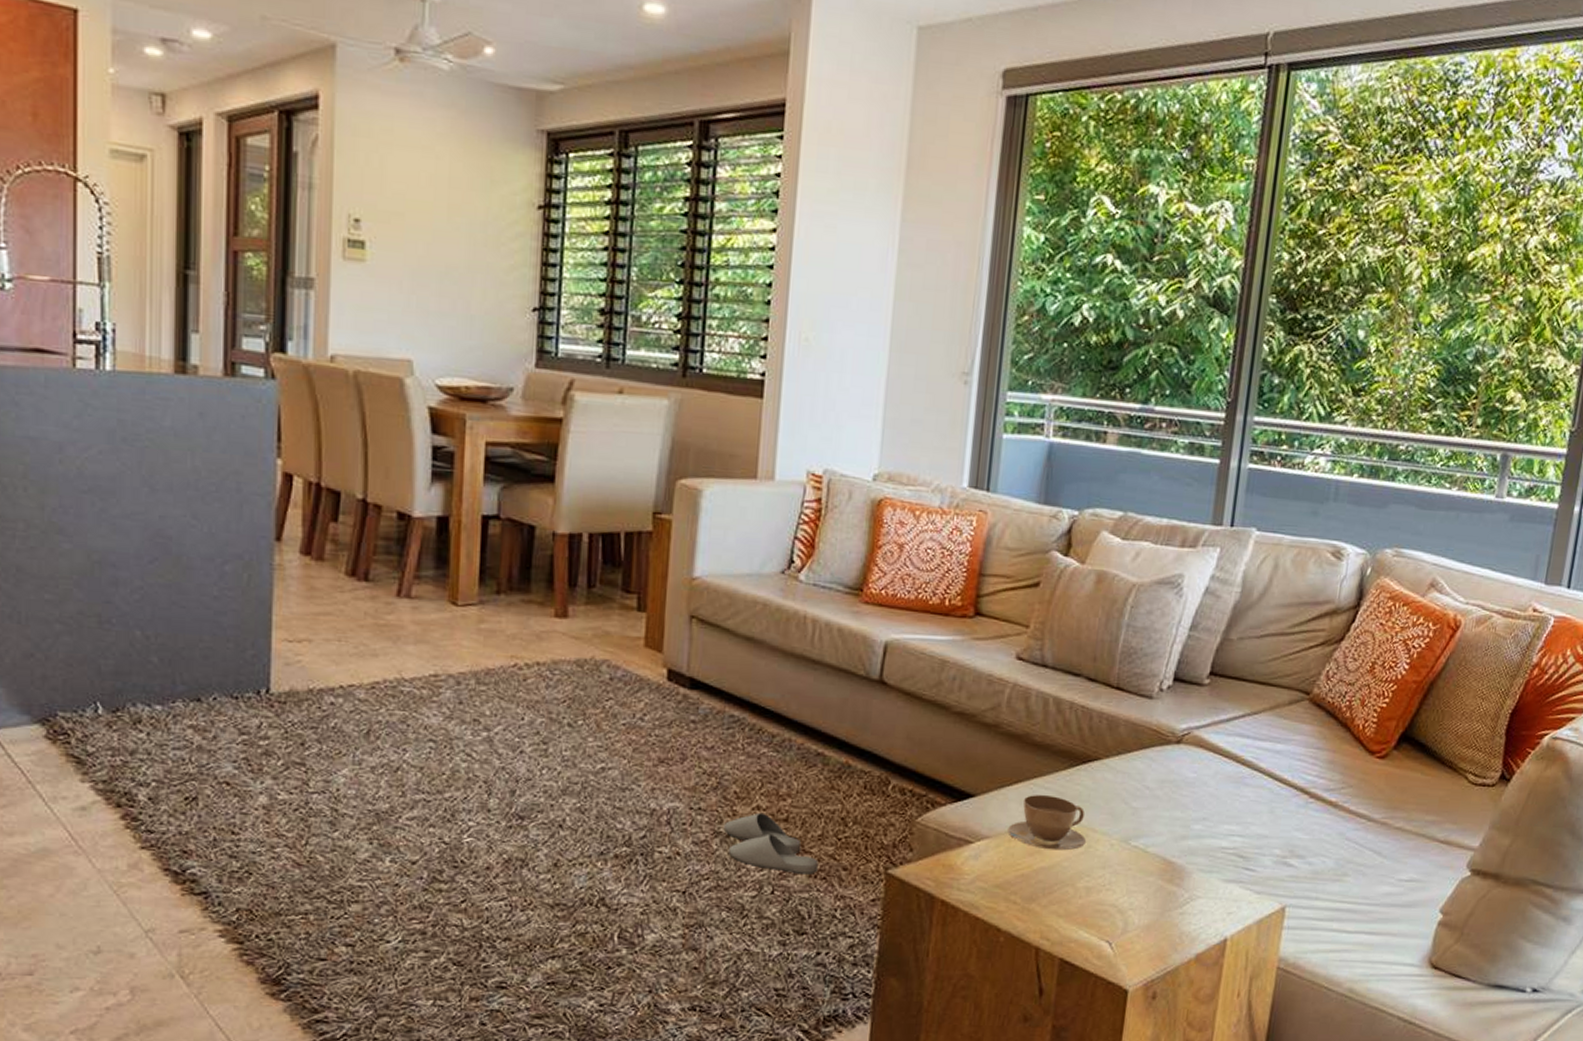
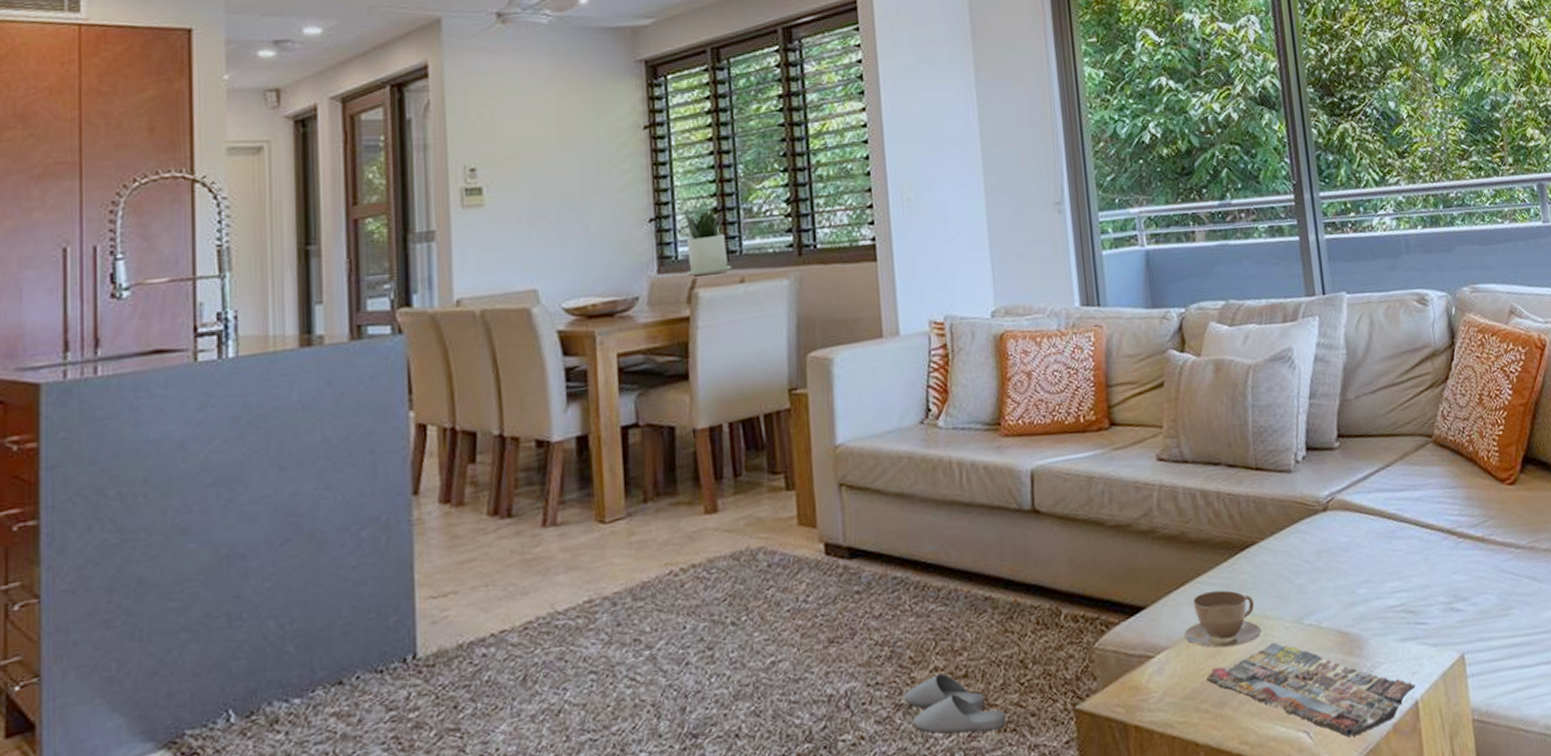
planter: none [564,308,613,380] -> present [684,208,733,277]
magazine: none [1021,855,1229,957] -> present [1206,642,1416,738]

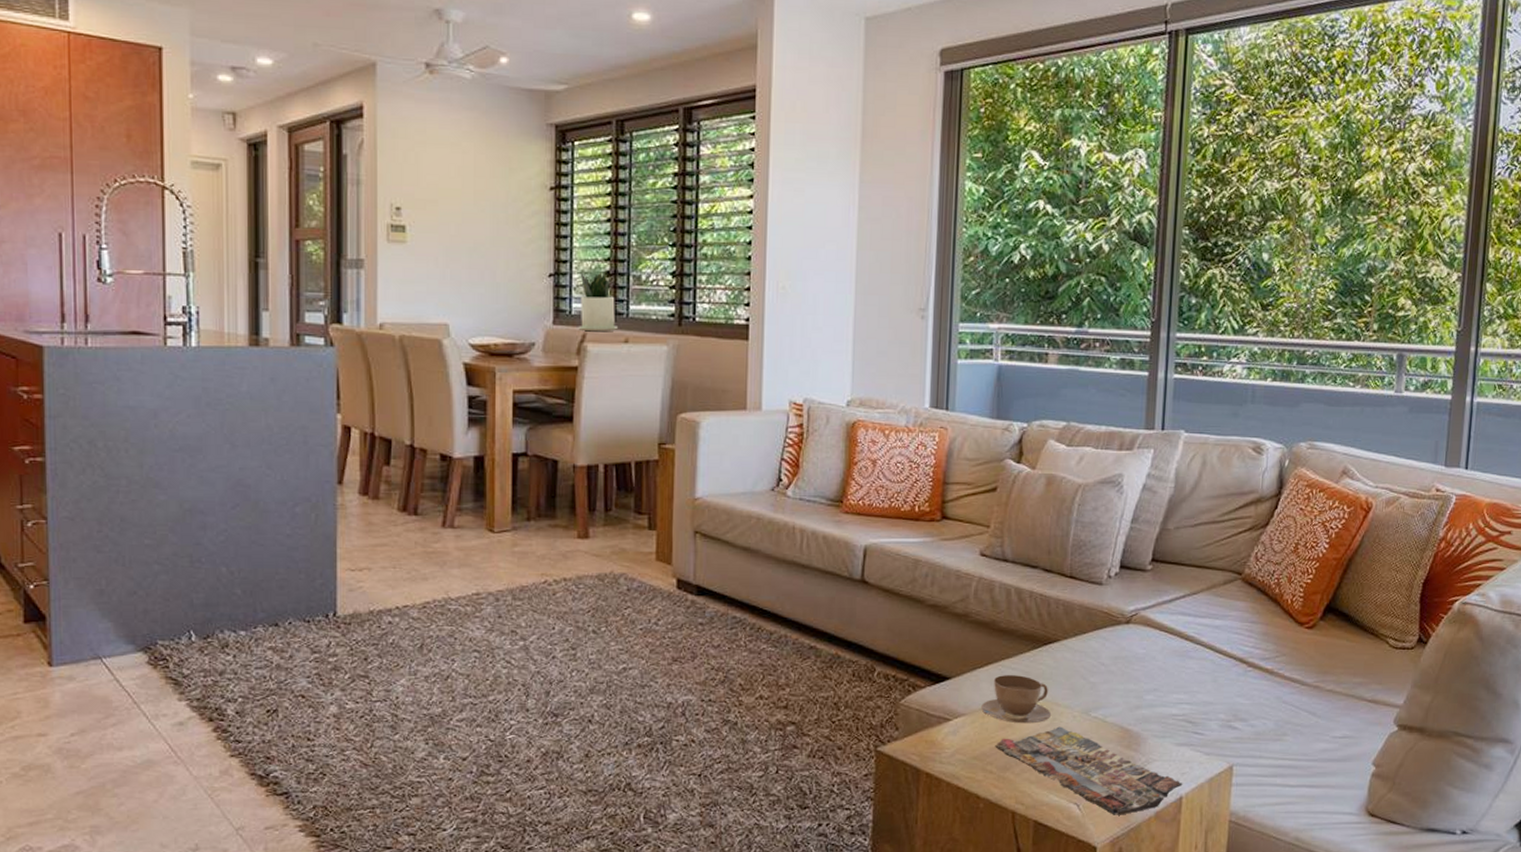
slippers: present [903,673,1006,734] -> none [731,701,816,755]

